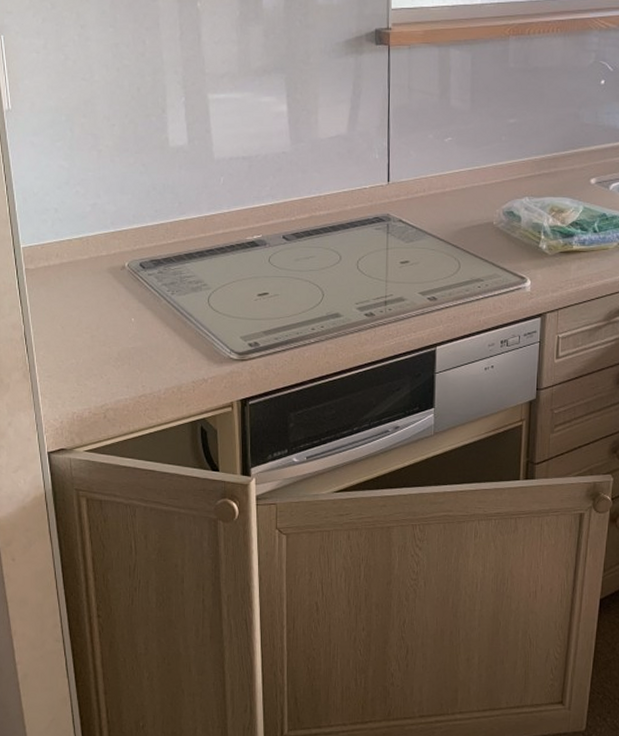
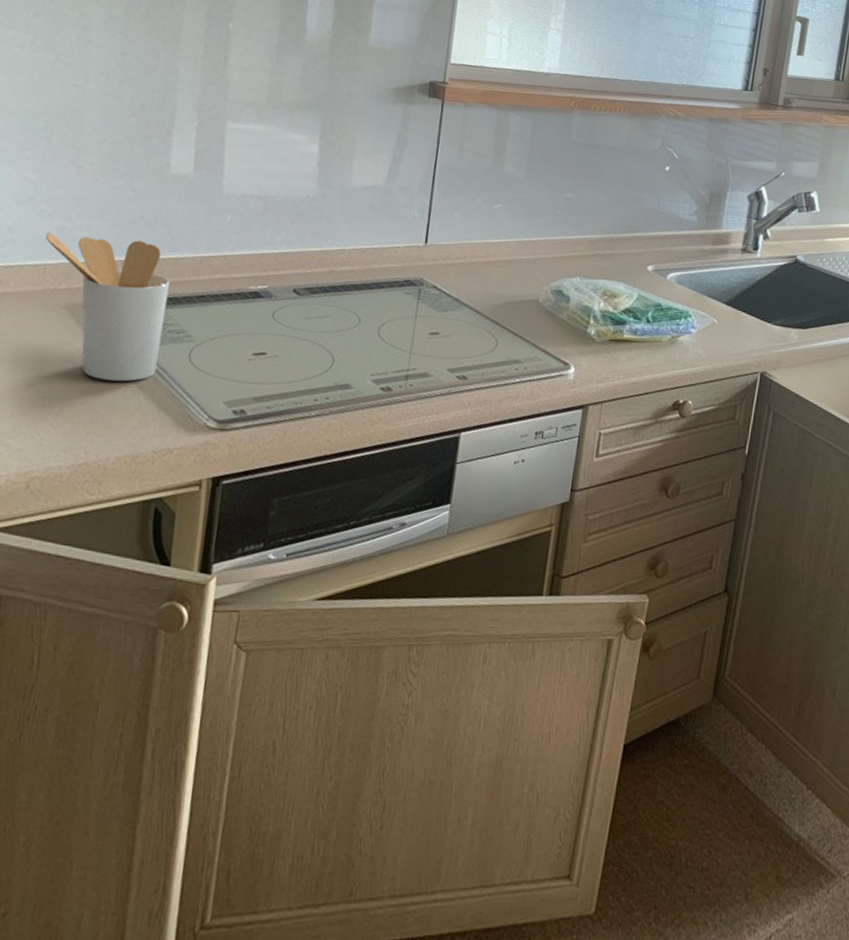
utensil holder: none [84,208,185,328] -> present [46,232,171,382]

